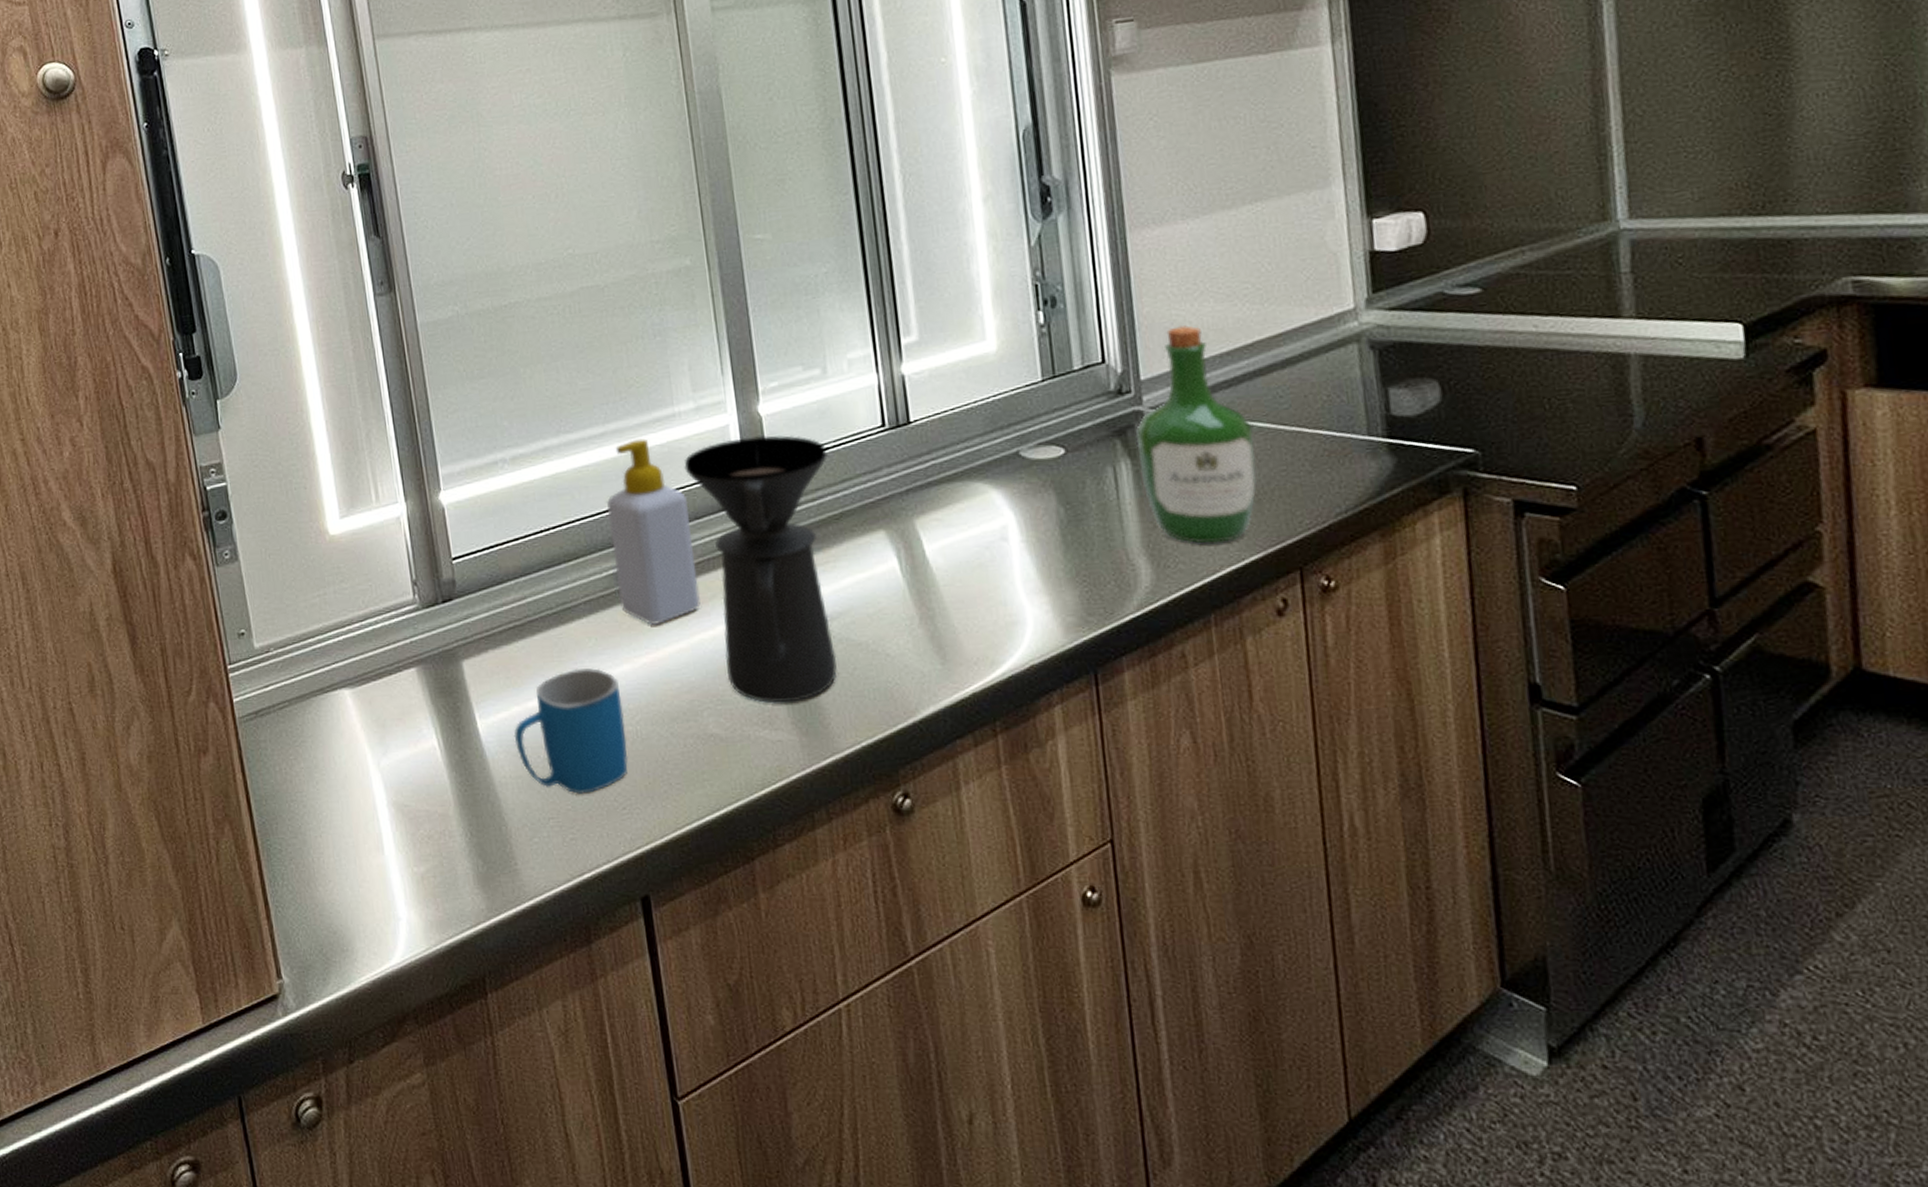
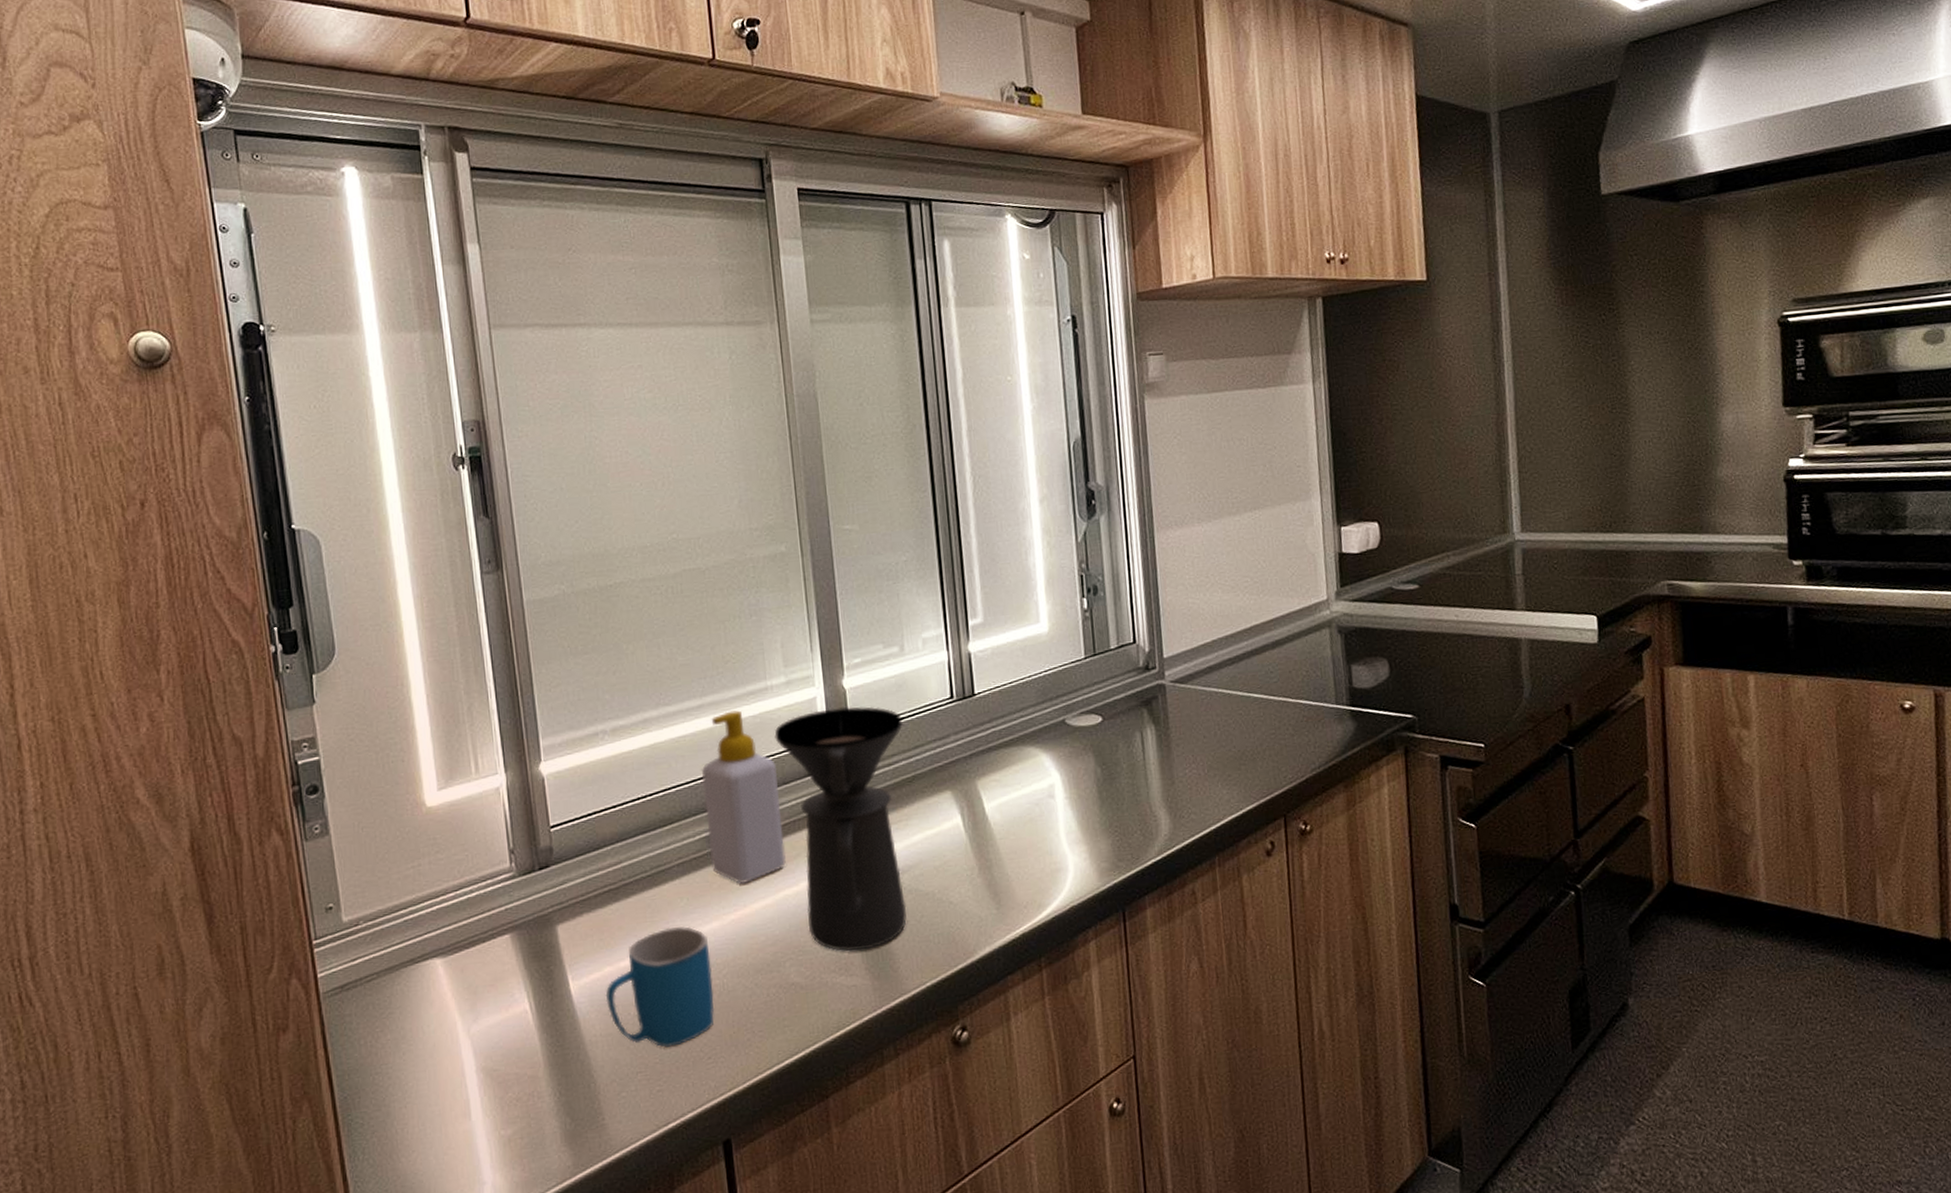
wine bottle: present [1135,325,1258,544] -> none [1159,612,1253,797]

